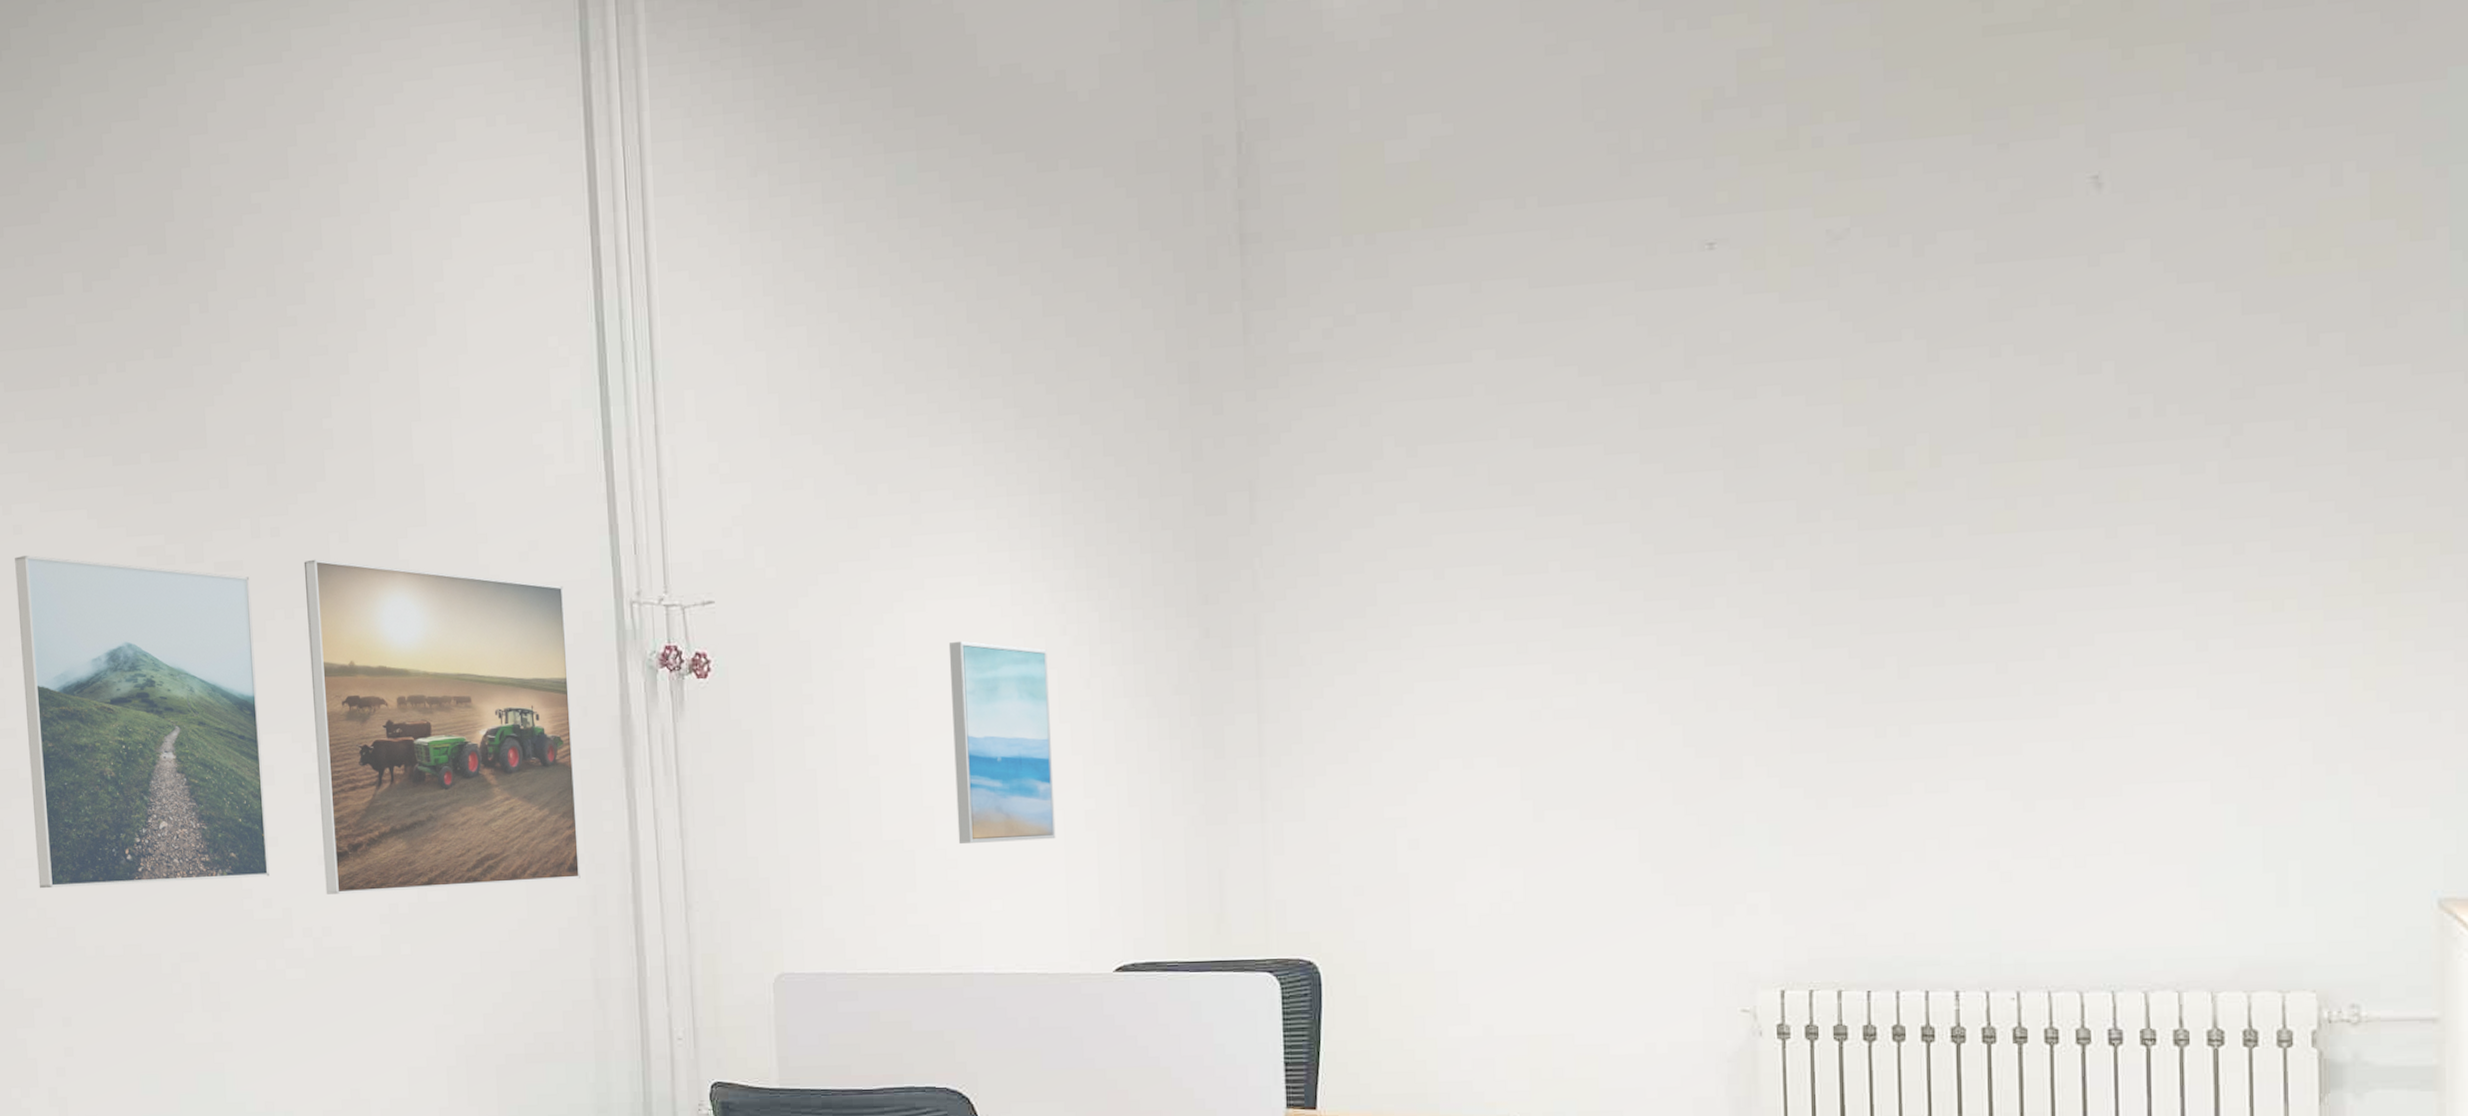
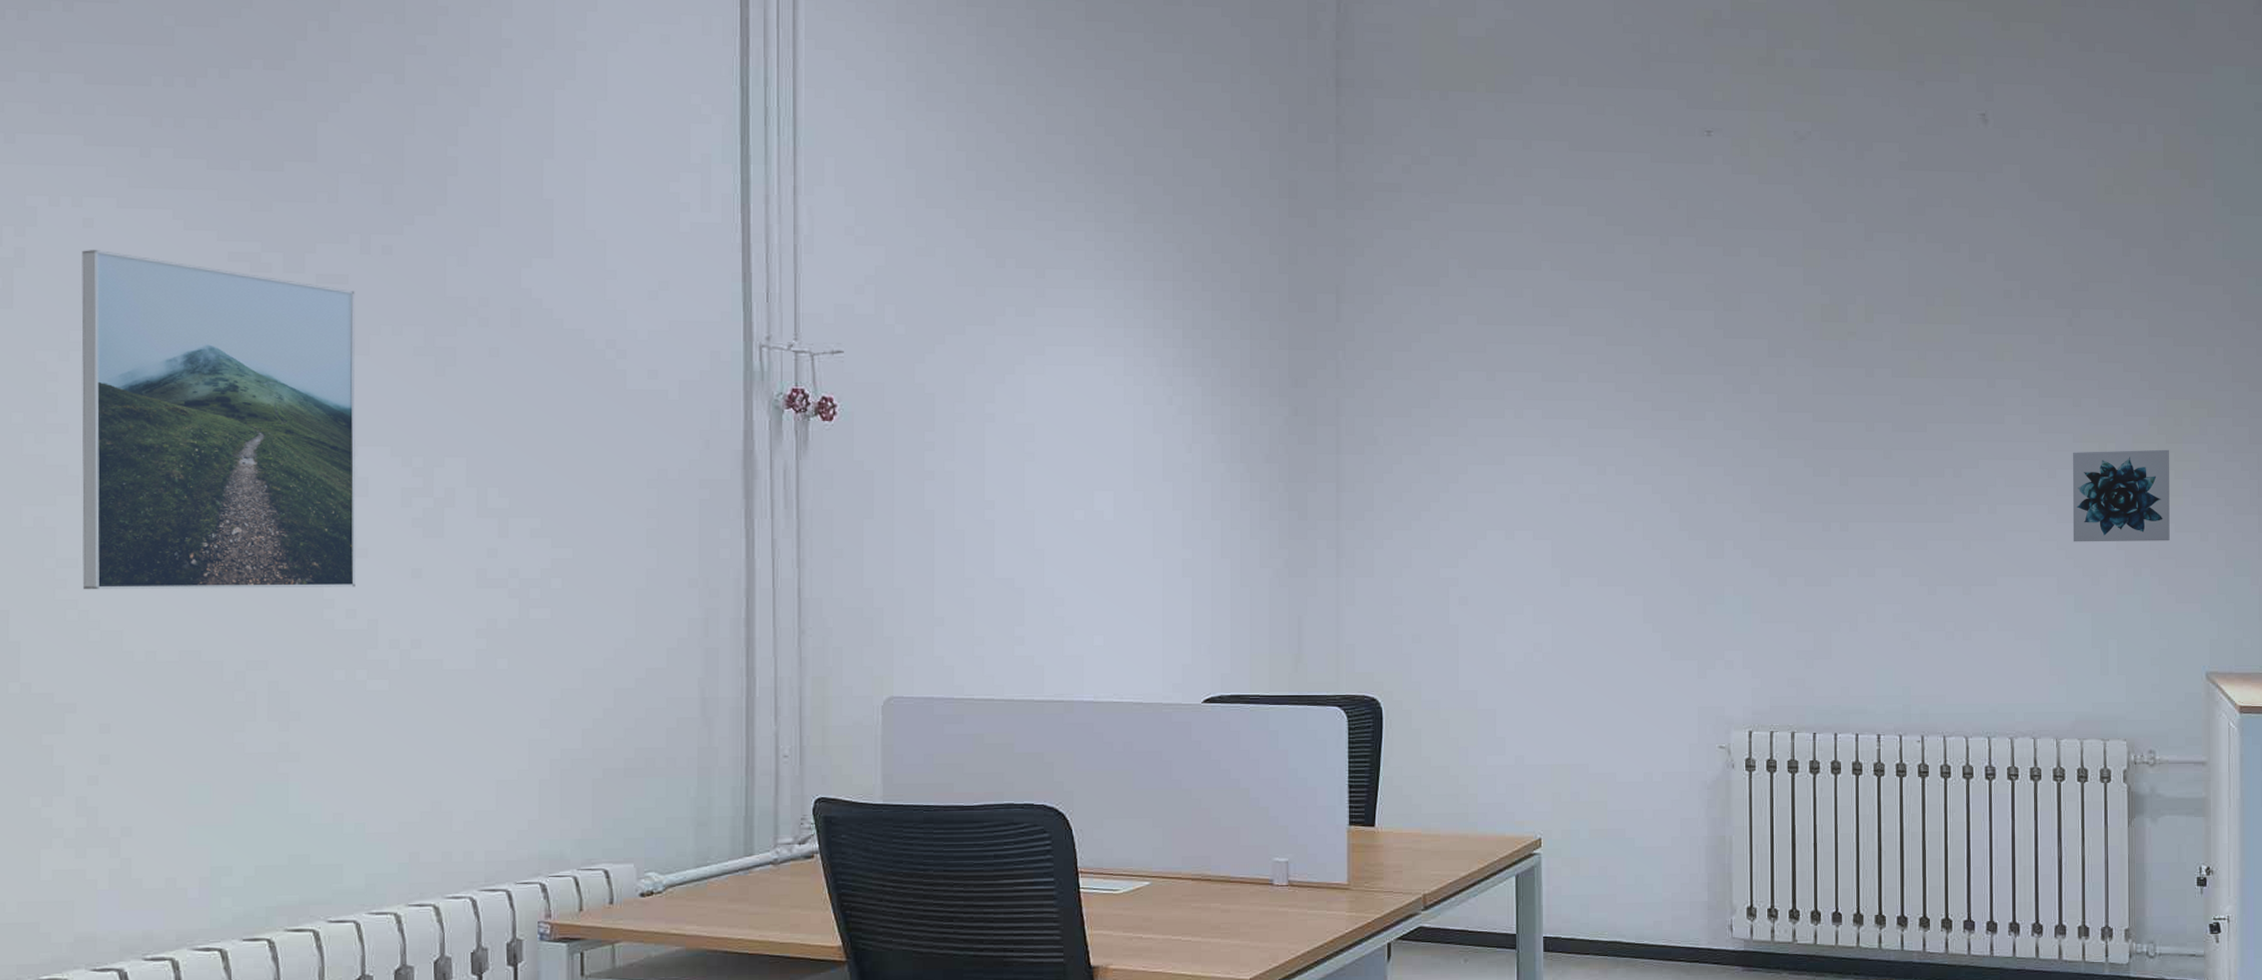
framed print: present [303,559,581,895] -> none [416,280,694,607]
wall art: present [948,641,1056,844] -> none [1065,403,1155,584]
wall art: none [2232,602,2381,734] -> present [2072,449,2170,542]

